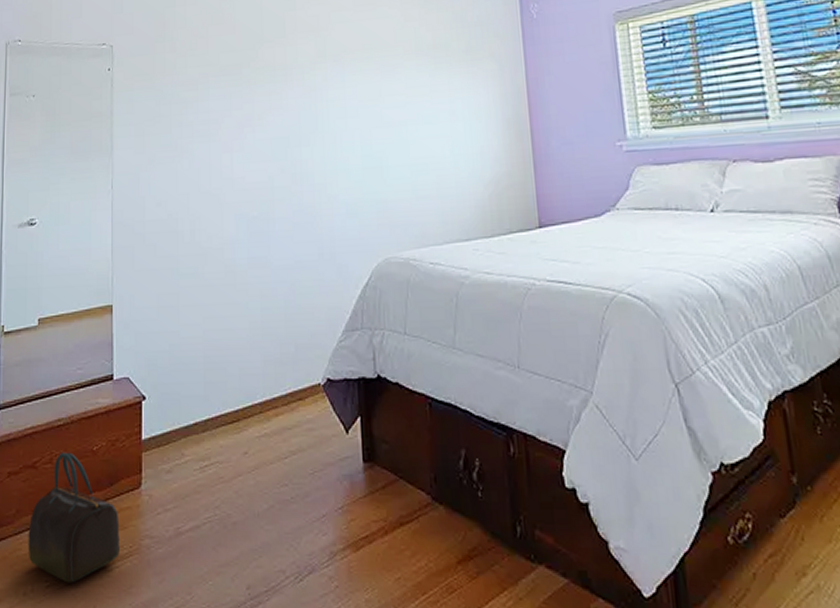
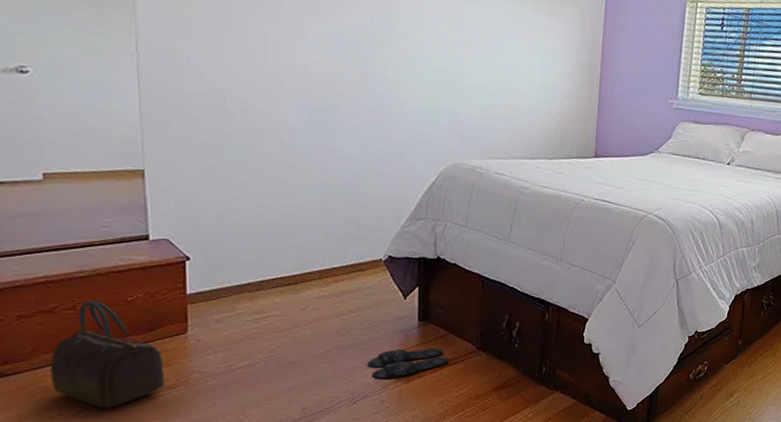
slippers: none [312,501,401,546] -> present [367,348,449,379]

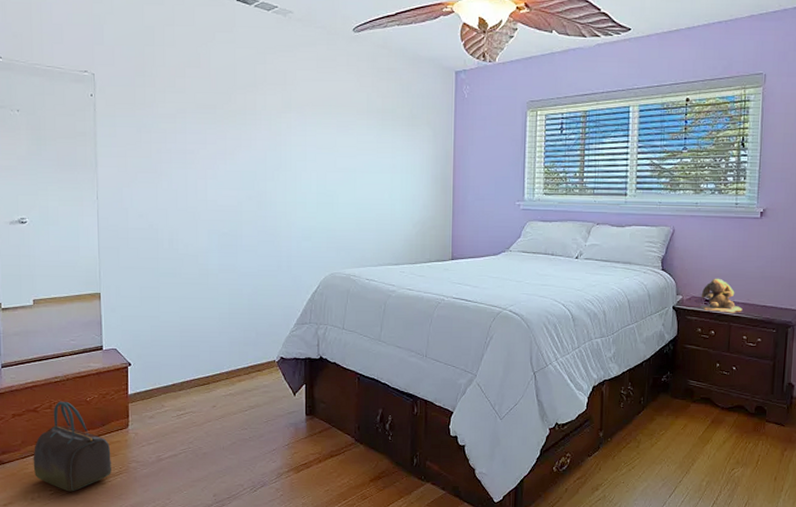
slippers: present [367,348,449,379] -> none [265,441,332,469]

